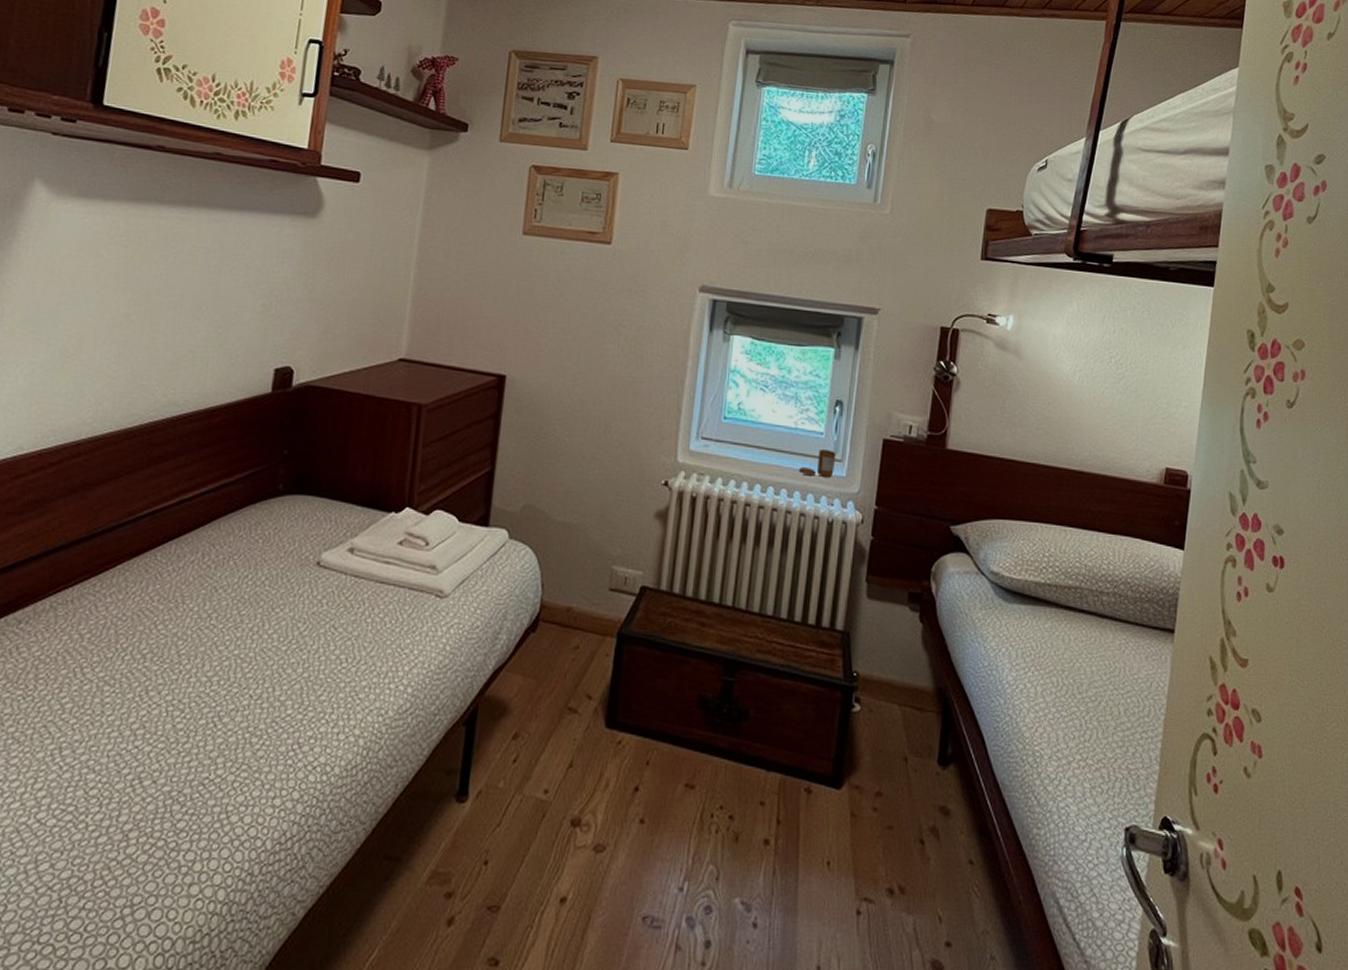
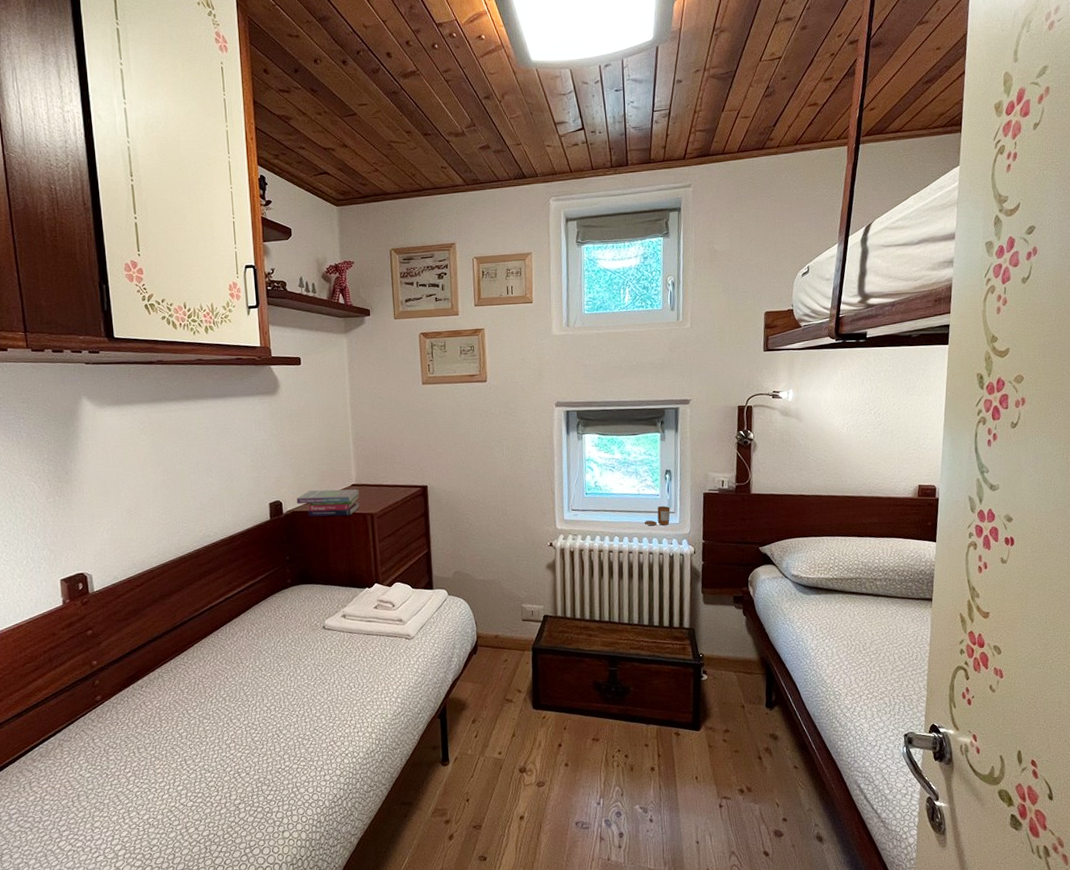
books: none [314,358,409,403] -> present [296,489,360,517]

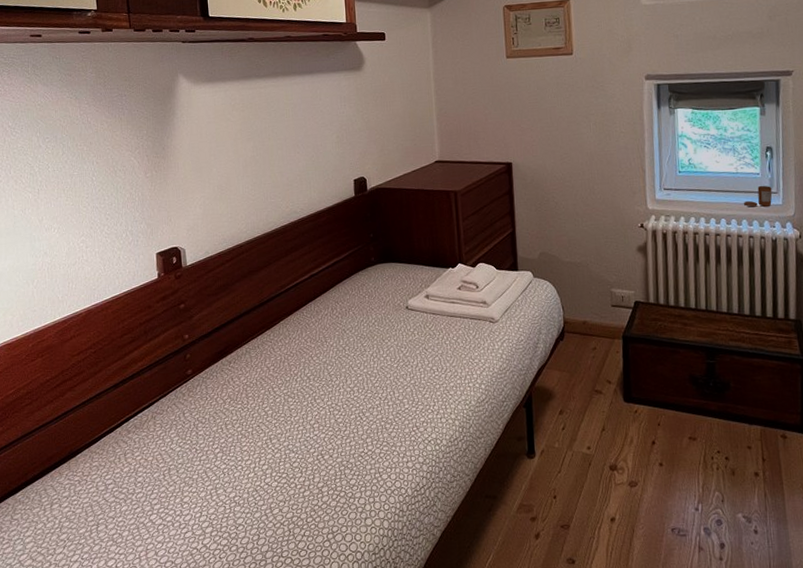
books: present [296,489,360,517] -> none [380,165,443,194]

